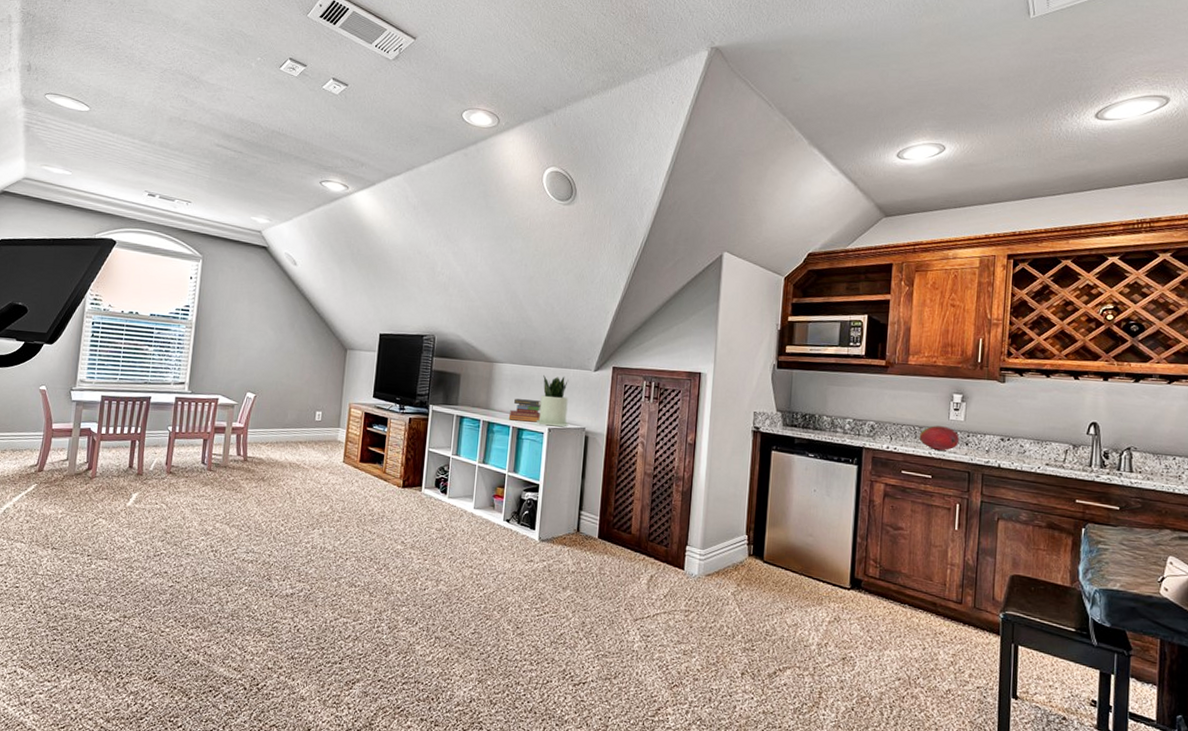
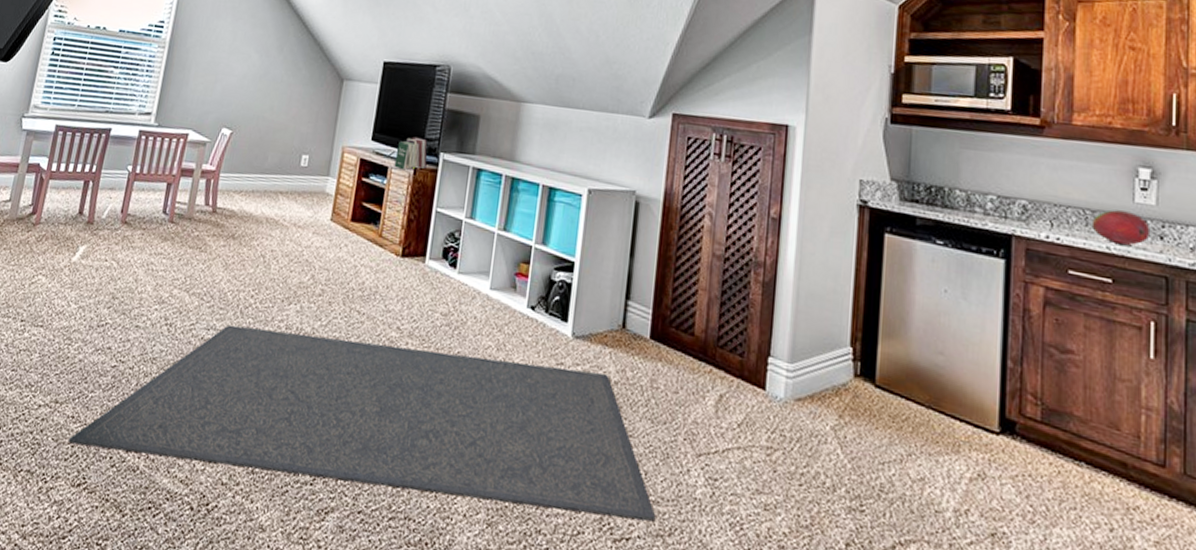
rug: none [138,548,605,669] -> present [69,324,656,522]
books: none [392,393,420,420] -> present [394,136,428,171]
books: present [508,399,541,422] -> none [537,149,580,181]
planter: present [536,374,569,427] -> none [572,119,616,189]

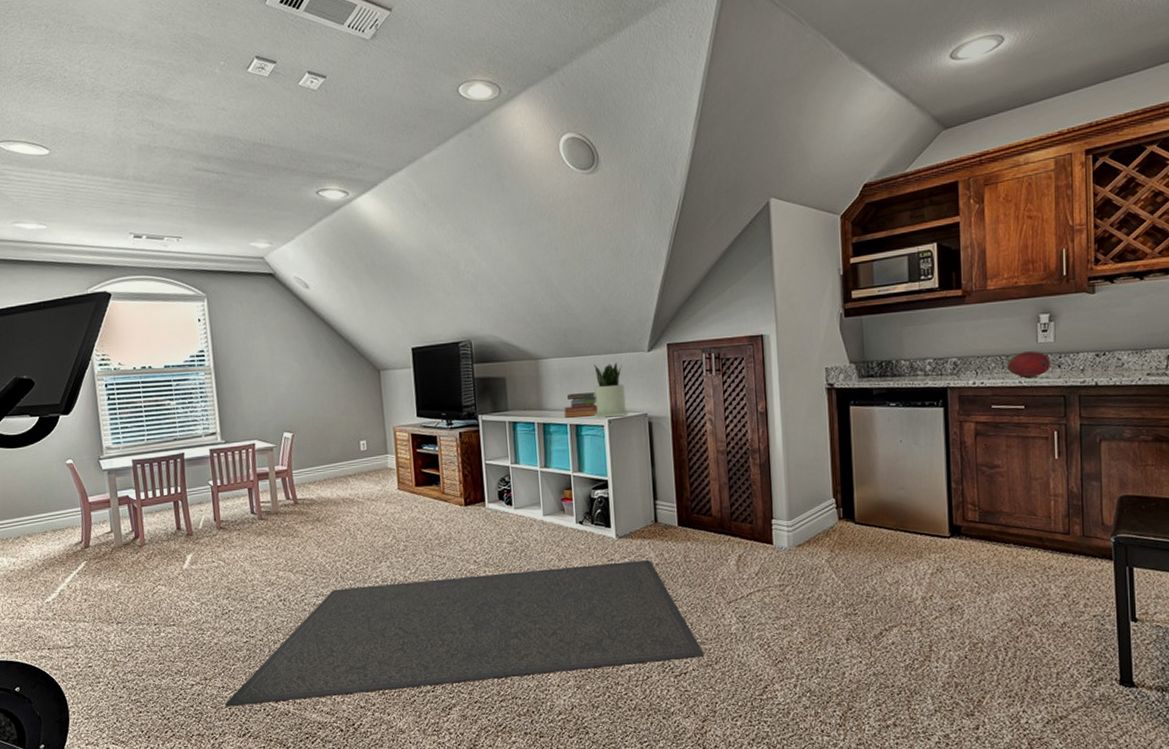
books: present [394,136,428,171] -> none [440,406,469,437]
books: none [537,149,580,181] -> present [564,392,598,418]
planter: none [572,119,616,189] -> present [594,362,629,418]

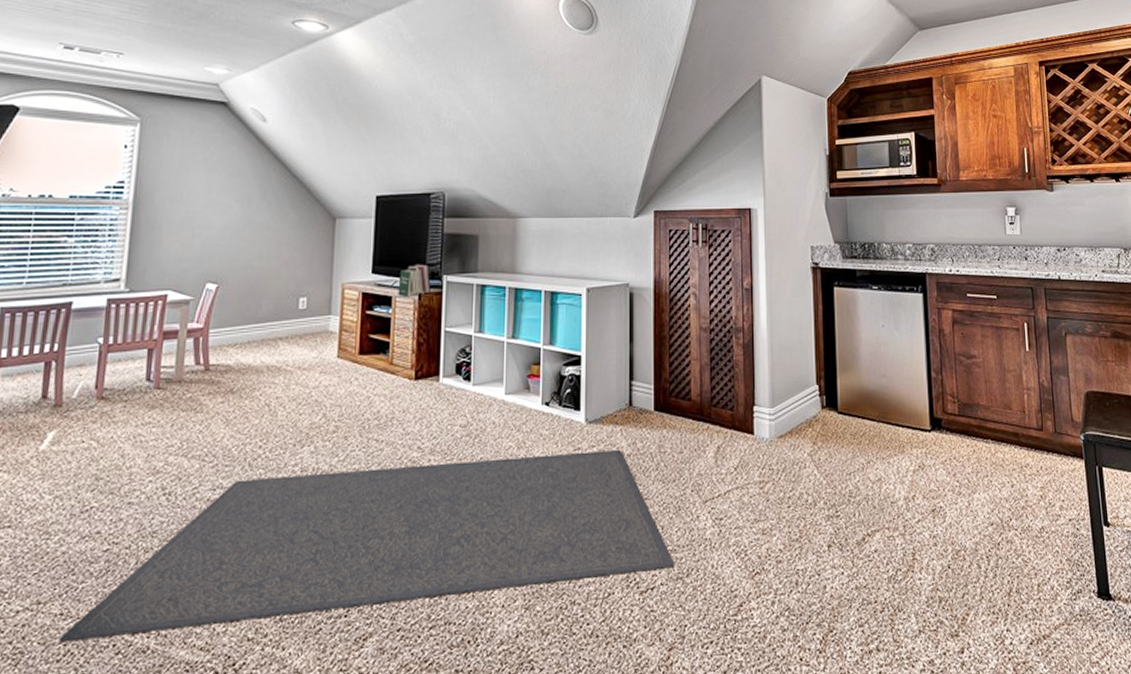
books: none [440,406,469,437] -> present [398,264,431,298]
books: present [564,392,598,418] -> none [539,257,576,284]
planter: present [594,362,629,418] -> none [572,226,610,286]
fruit: present [1006,351,1051,378] -> none [979,242,1019,269]

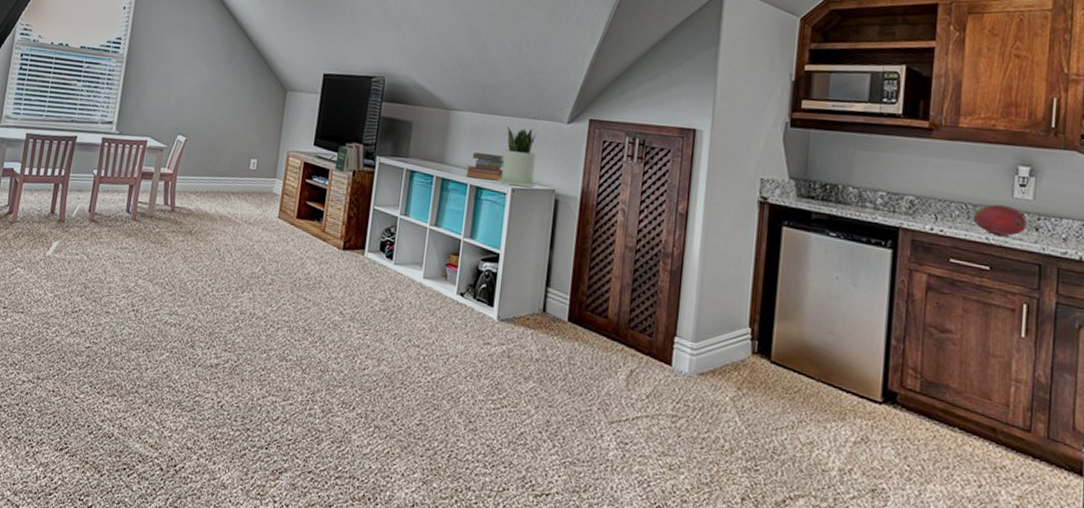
rug: present [60,449,675,643] -> none [51,310,573,480]
books: none [539,257,576,284] -> present [465,152,504,181]
planter: none [572,226,610,286] -> present [497,125,537,188]
fruit: none [979,242,1019,269] -> present [973,204,1027,237]

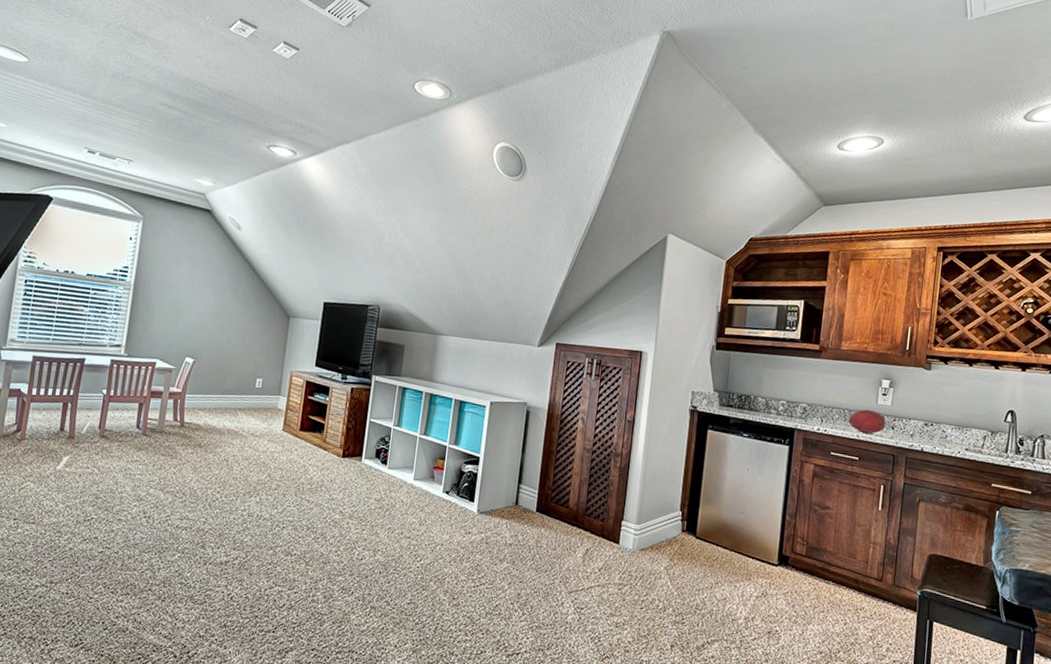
books: present [334,142,365,173] -> none [334,363,362,390]
books: present [465,152,504,181] -> none [451,371,484,396]
planter: present [497,125,537,188] -> none [478,348,512,401]

